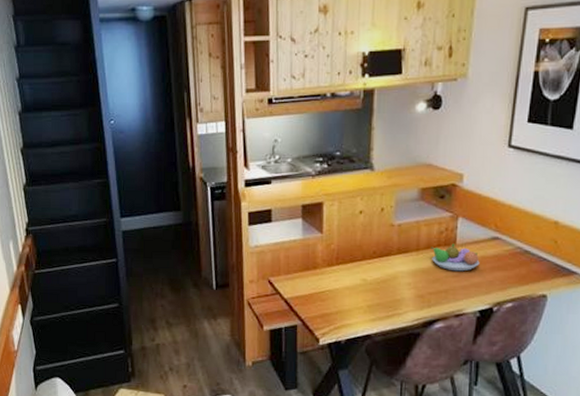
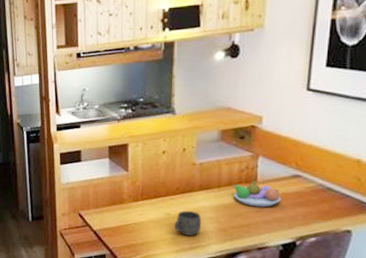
mug: none [370,276,399,303] -> present [174,211,202,236]

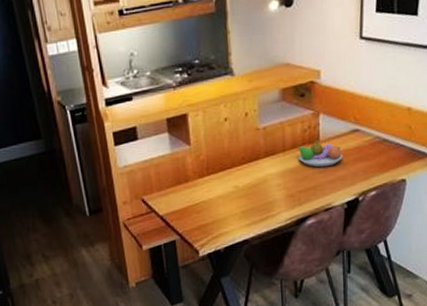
mug: present [174,211,202,236] -> none [243,180,270,207]

